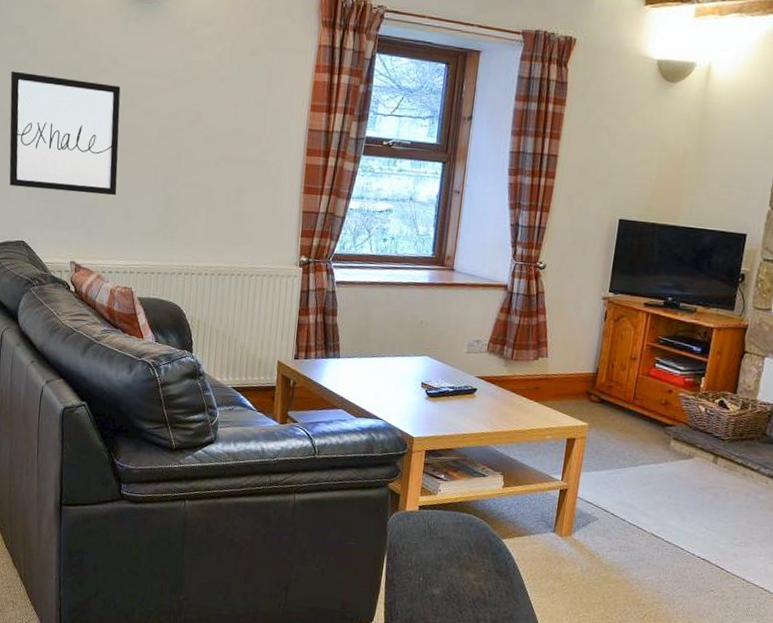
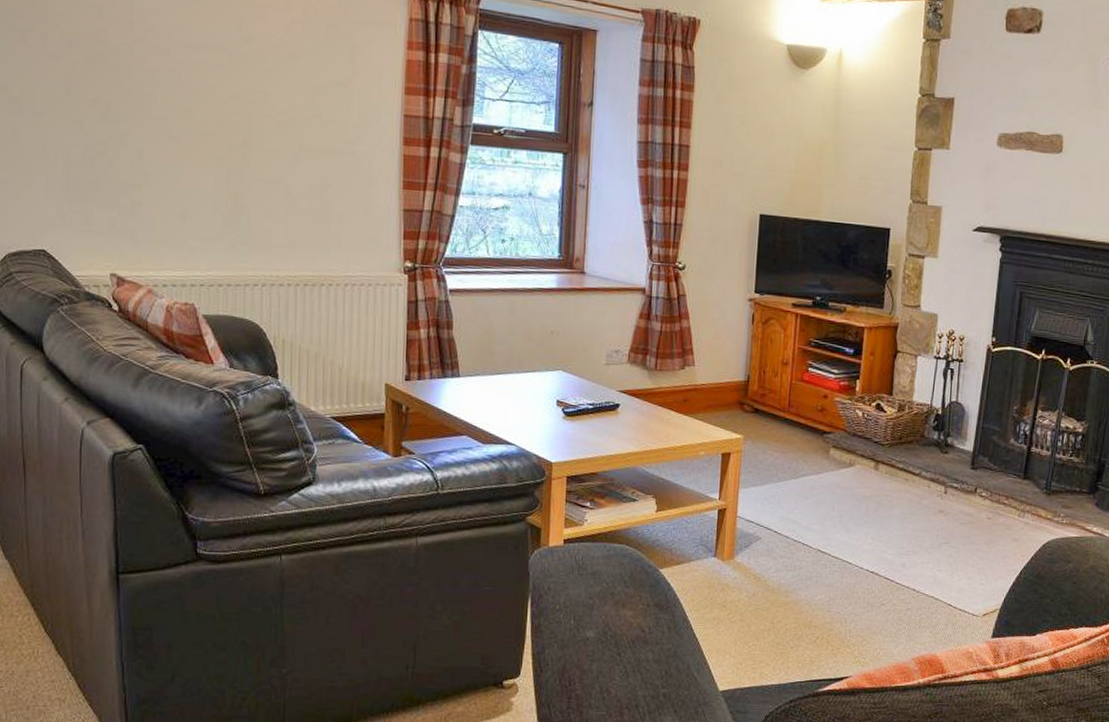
wall art: present [9,70,121,196] -> none [13,39,167,193]

